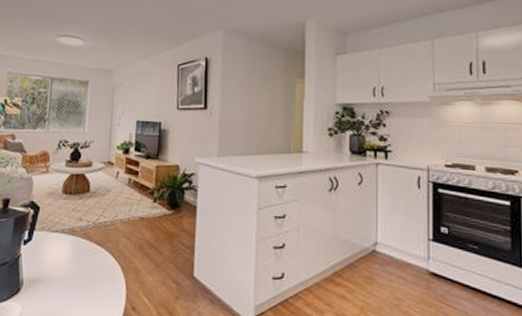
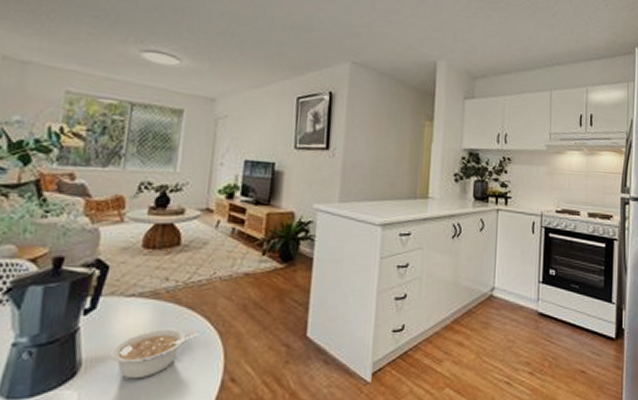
legume: none [42,259,106,300] -> present [110,328,200,379]

